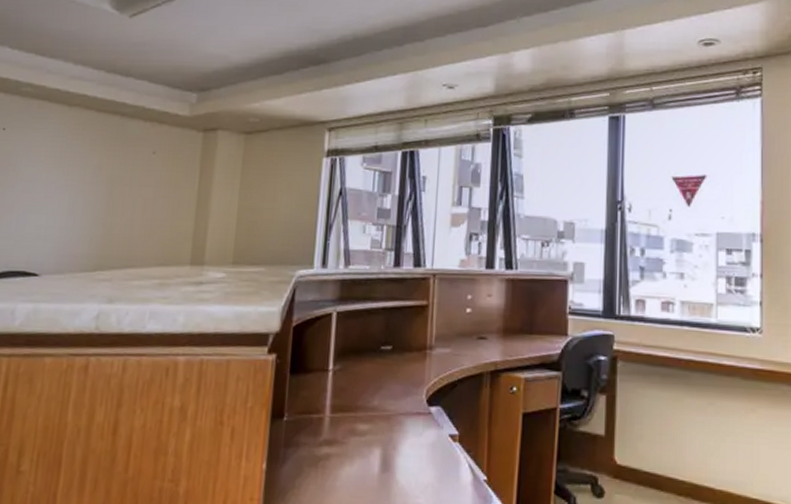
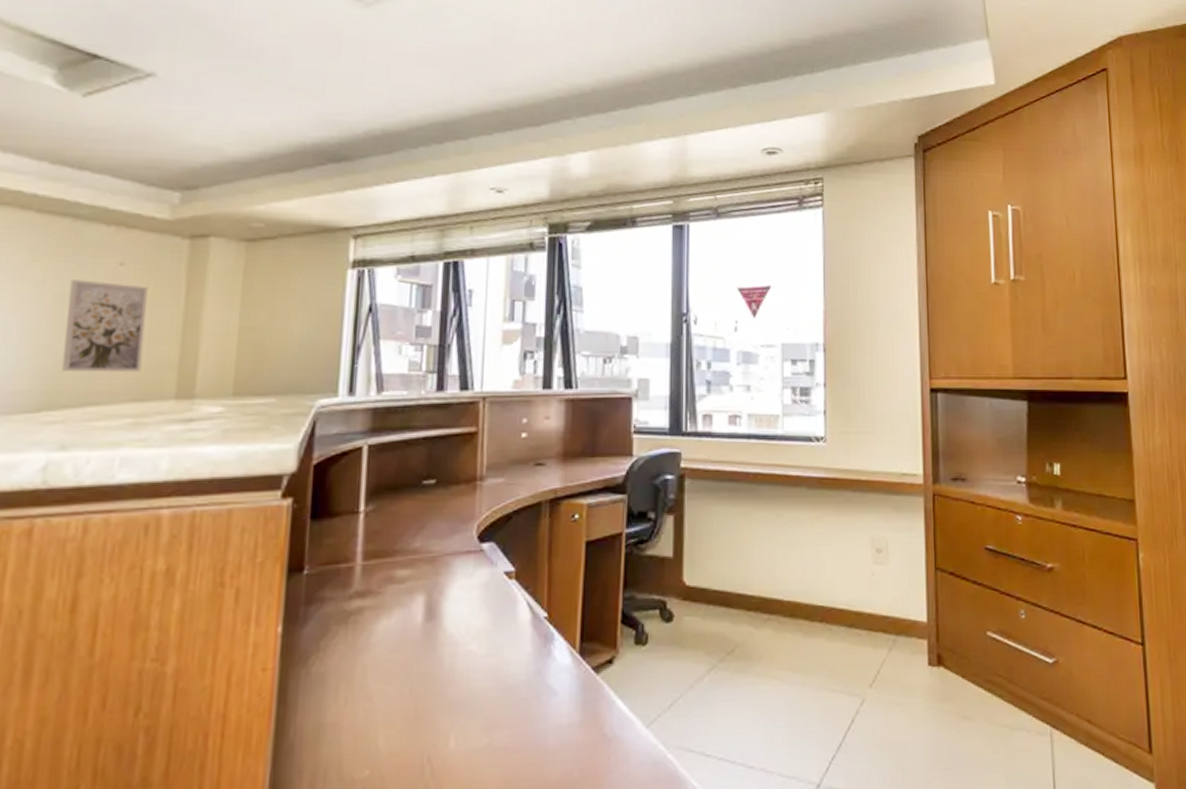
wall art: none [111,165,172,242] -> present [62,279,148,373]

